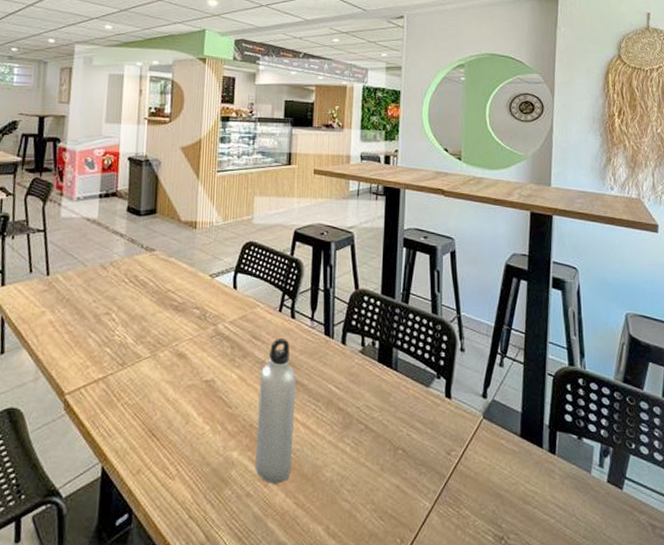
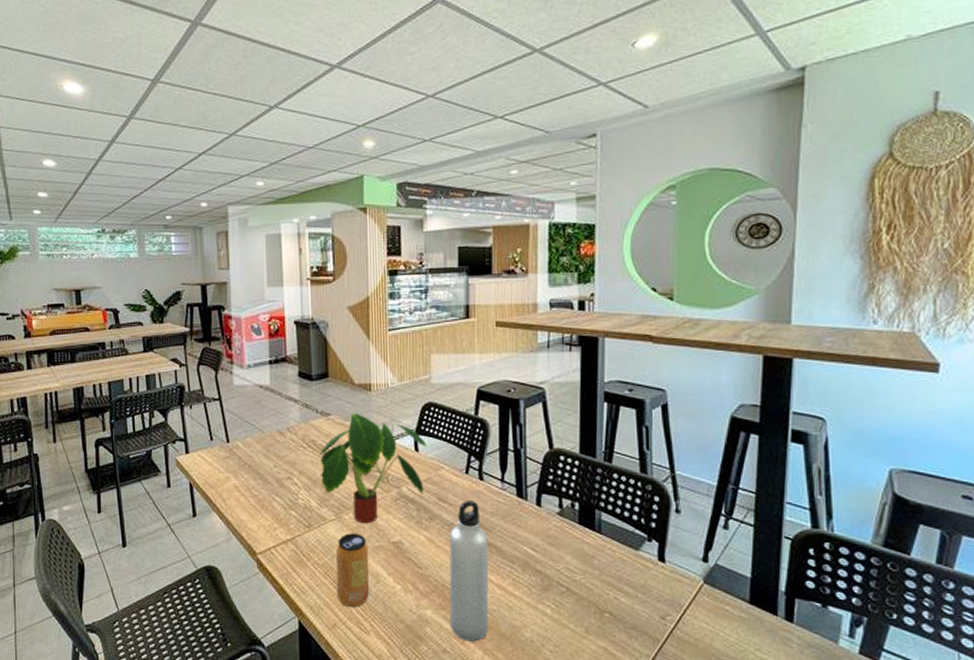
plant: none [139,250,245,362] -> present [319,413,427,524]
beverage can: none [145,371,181,450] -> present [336,533,370,607]

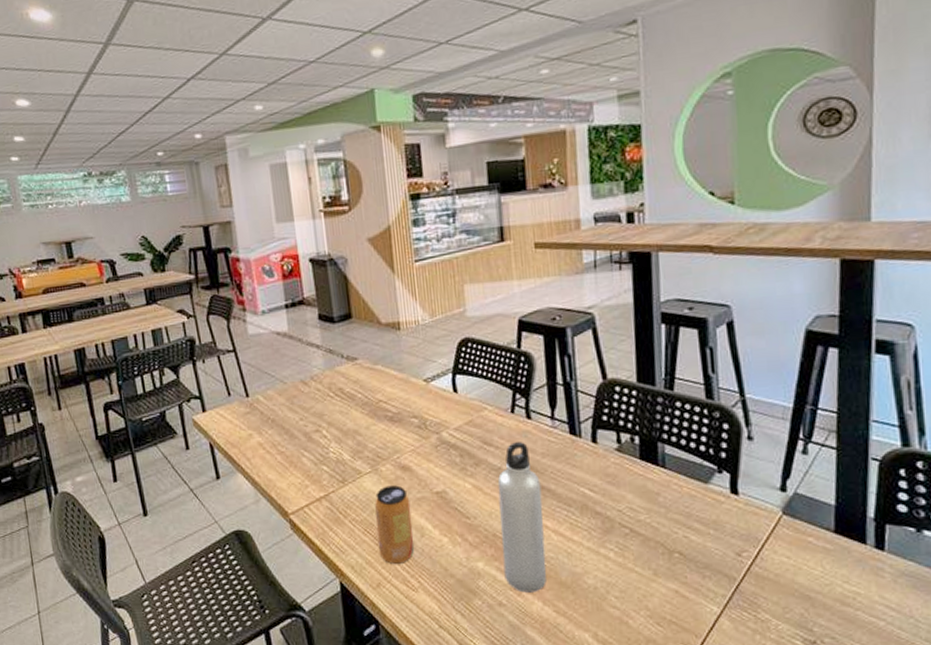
plant: present [319,413,427,524] -> none [348,355,467,475]

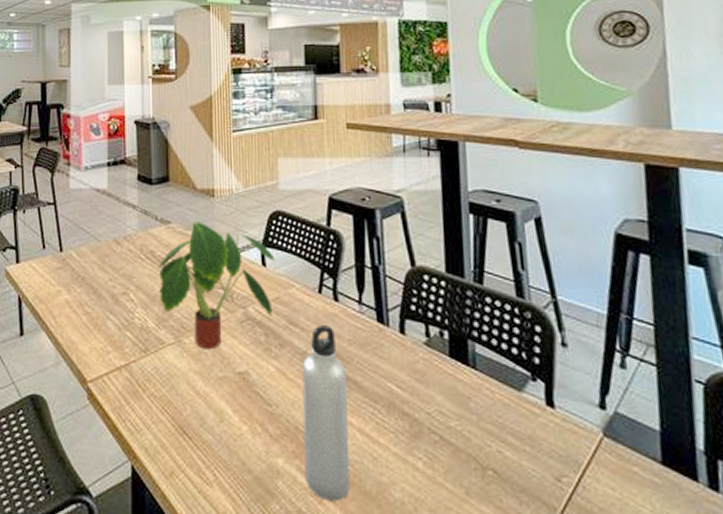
plant: none [348,355,467,475] -> present [158,222,275,350]
beverage can: present [375,485,414,564] -> none [175,360,212,451]

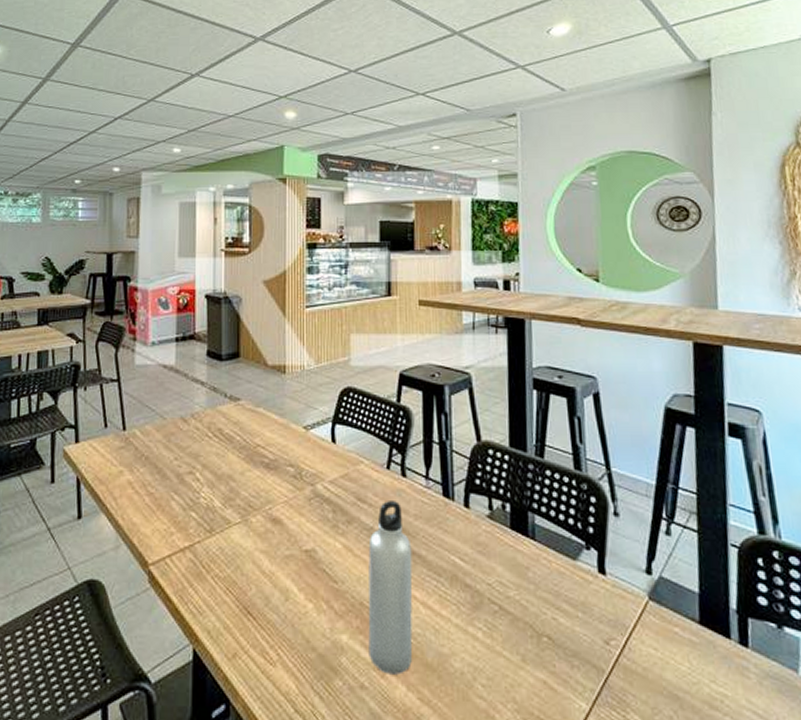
plant: present [158,222,275,350] -> none [225,398,345,528]

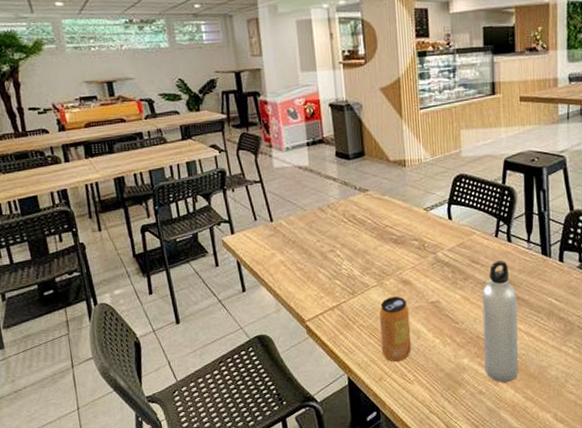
beverage can: none [240,539,278,631] -> present [379,296,411,361]

